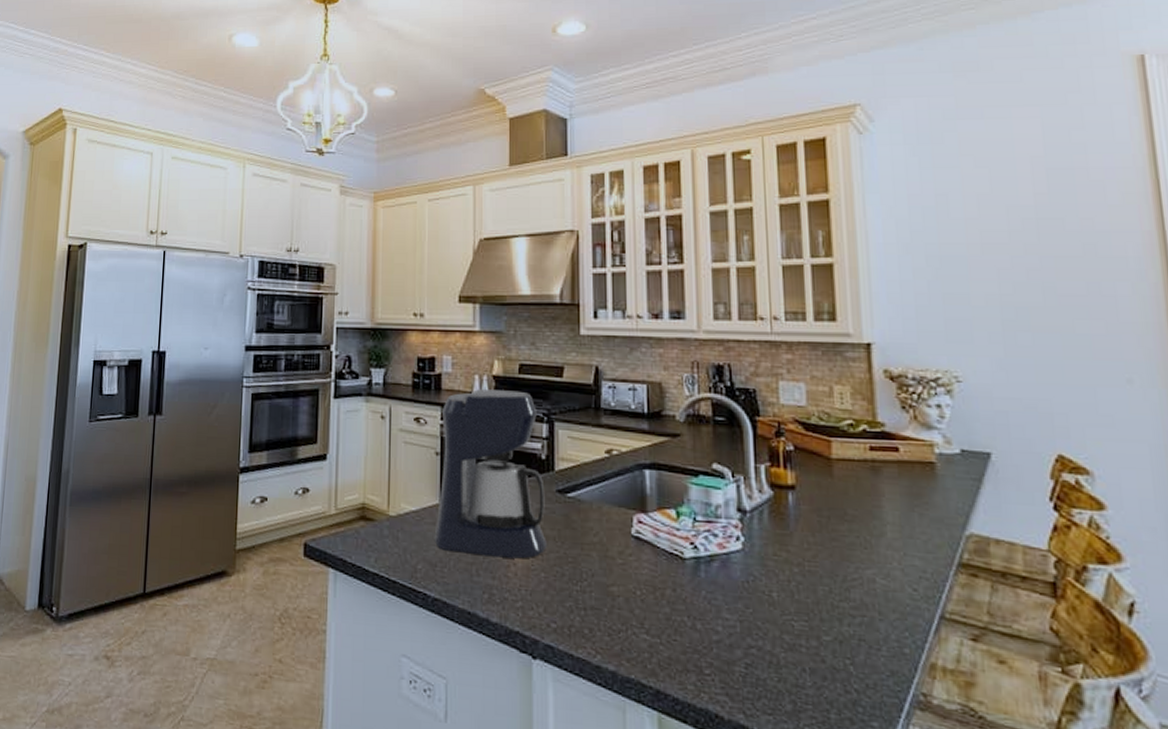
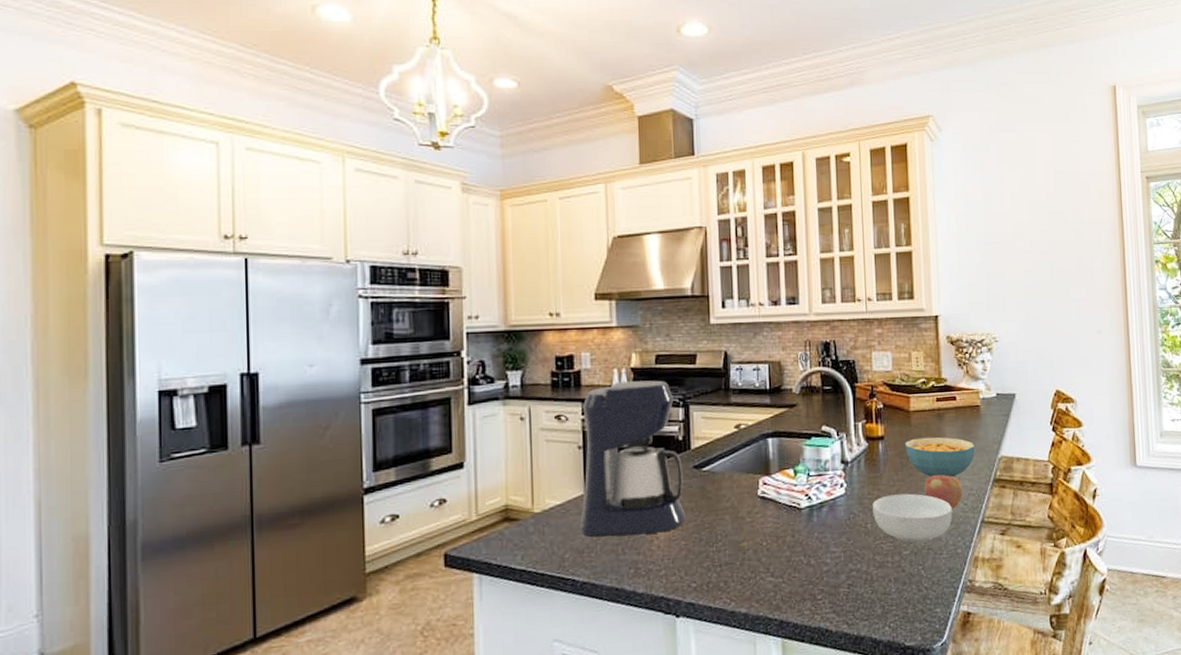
cereal bowl: none [780,560,896,630] -> present [873,493,953,544]
cereal bowl: none [824,493,929,552] -> present [905,437,976,478]
apple: none [853,543,912,593] -> present [925,474,963,509]

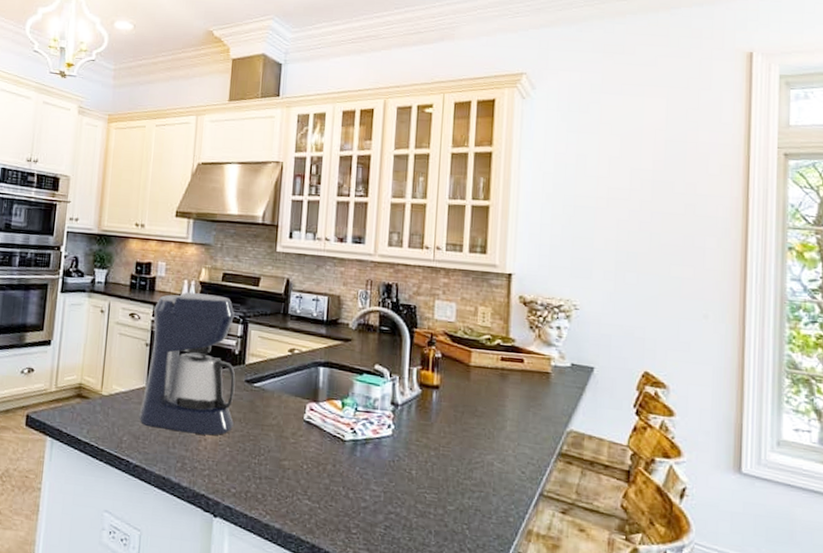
cereal bowl: present [873,493,953,544] -> none [419,445,508,503]
cereal bowl: present [905,437,976,478] -> none [461,394,541,442]
apple: present [925,474,963,509] -> none [478,434,522,474]

